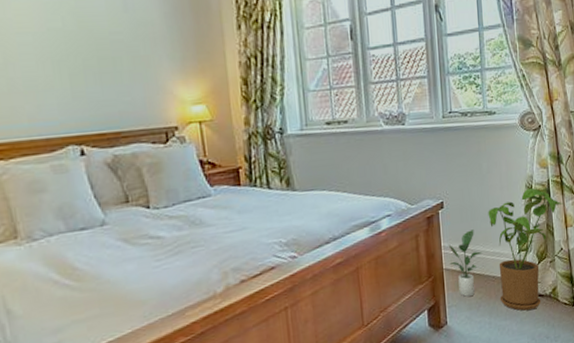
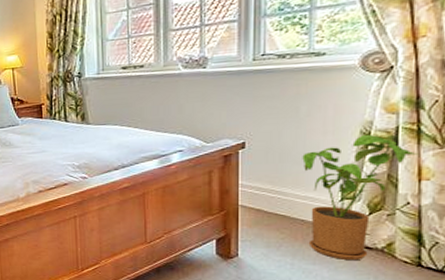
potted plant: present [448,229,482,297] -> none [247,172,289,236]

